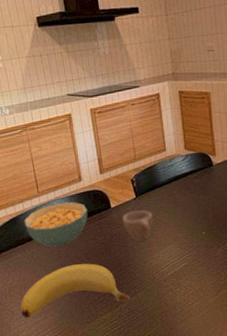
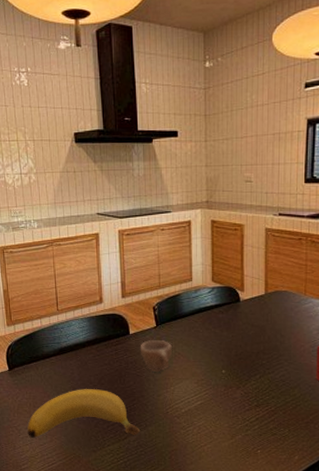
cereal bowl: present [24,202,88,247] -> none [41,323,105,368]

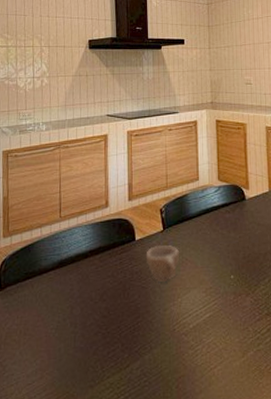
banana: present [27,389,141,438] -> none [14,307,145,375]

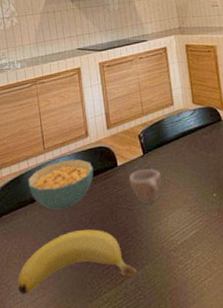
banana: none [14,307,145,375] -> present [18,229,138,294]
cereal bowl: none [39,230,110,284] -> present [28,159,94,210]

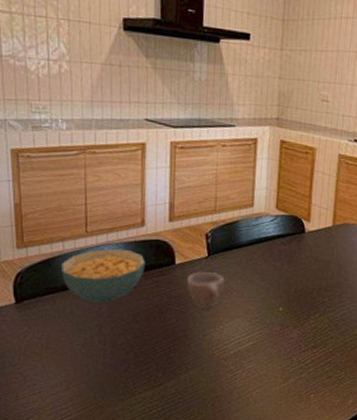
banana: present [18,229,138,294] -> none [36,327,181,386]

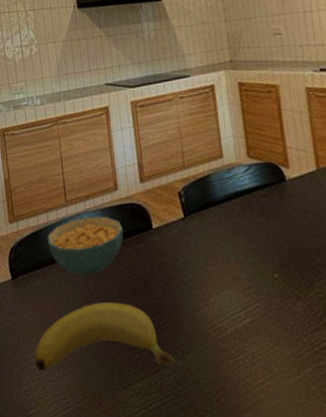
banana: none [36,327,181,386] -> present [35,302,176,370]
cup: present [186,271,225,309] -> none [166,234,207,279]

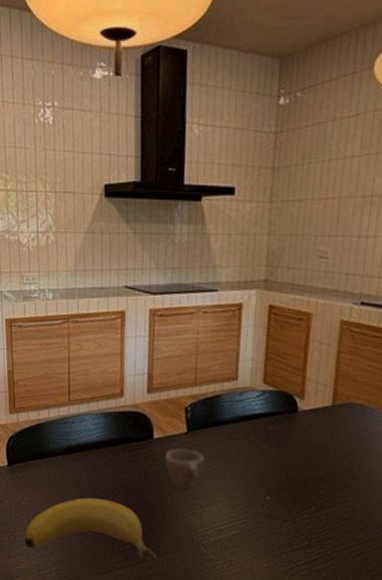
cereal bowl: present [47,216,124,275] -> none [47,418,124,473]
cup: none [166,234,207,279] -> present [164,447,205,489]

